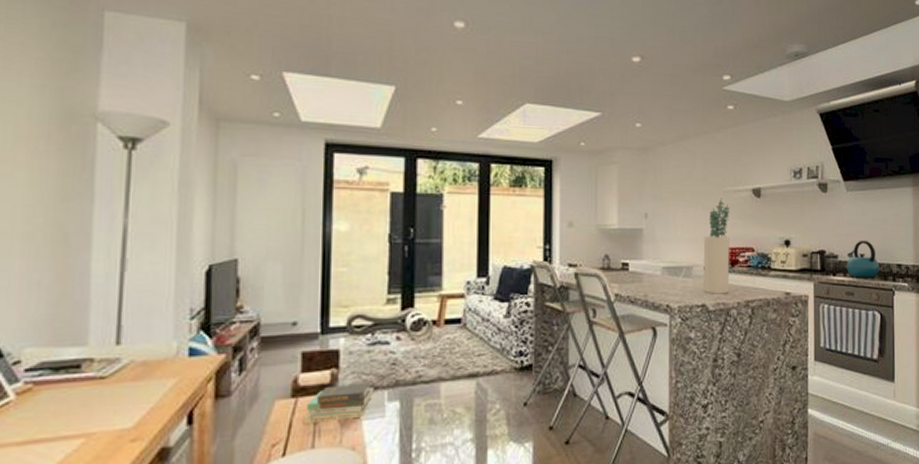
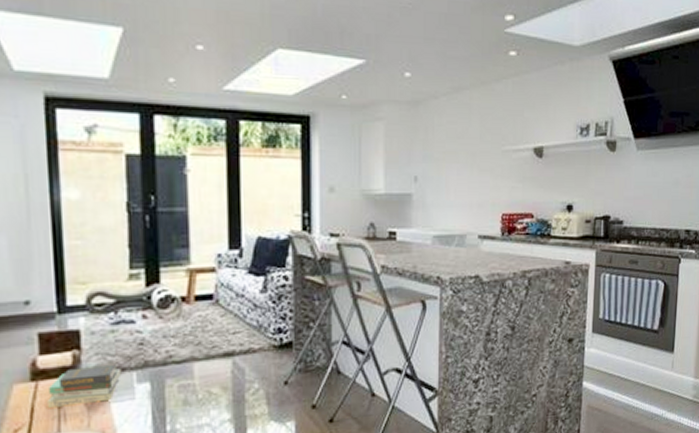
vase: present [703,198,730,294] -> none [477,158,508,265]
kettle: present [846,240,880,278] -> none [631,204,667,245]

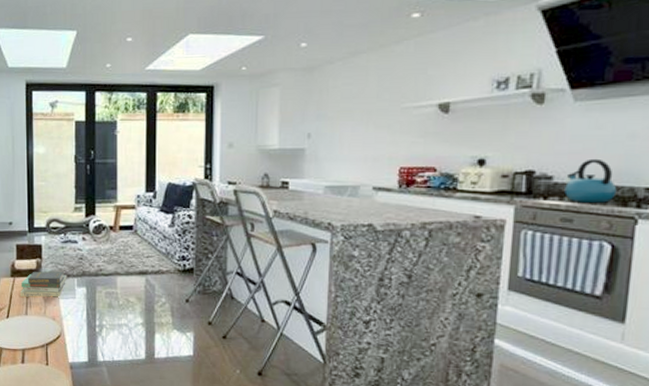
kettle: none [631,204,667,245] -> present [564,158,617,203]

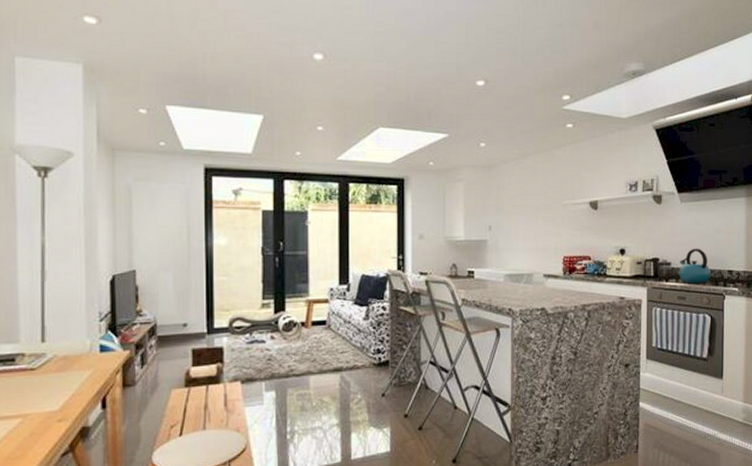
books: present [19,271,67,298] -> none [196,375,254,410]

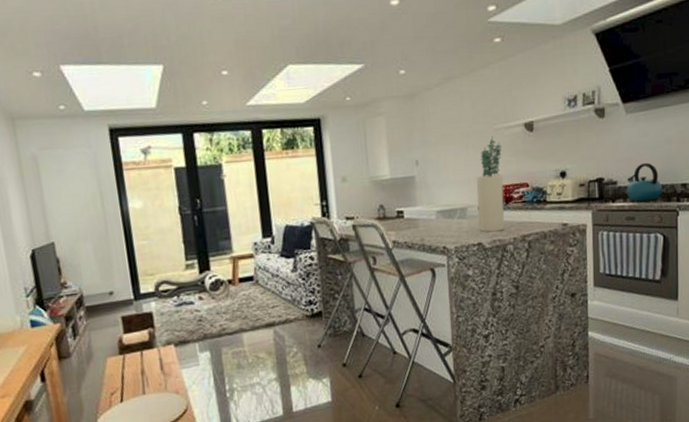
vase: none [543,211,568,299] -> present [476,136,505,233]

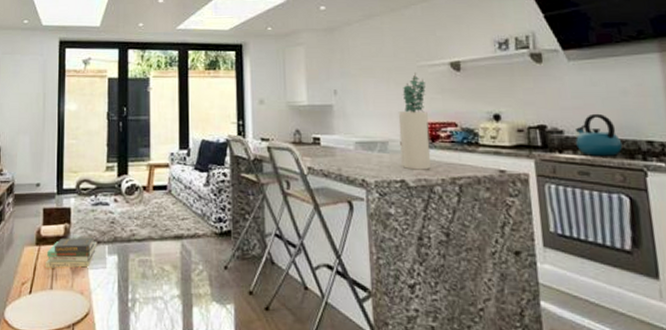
books: none [132,337,187,376] -> present [45,237,98,269]

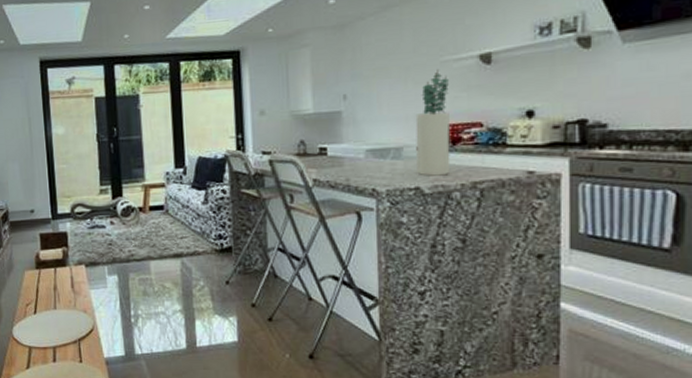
books: present [45,237,98,269] -> none [46,259,97,291]
kettle: present [576,113,623,156] -> none [621,102,677,150]

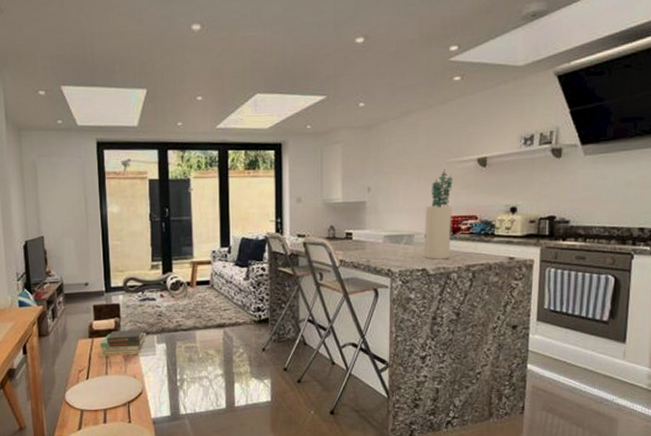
books: none [46,259,97,291] -> present [99,329,147,358]

